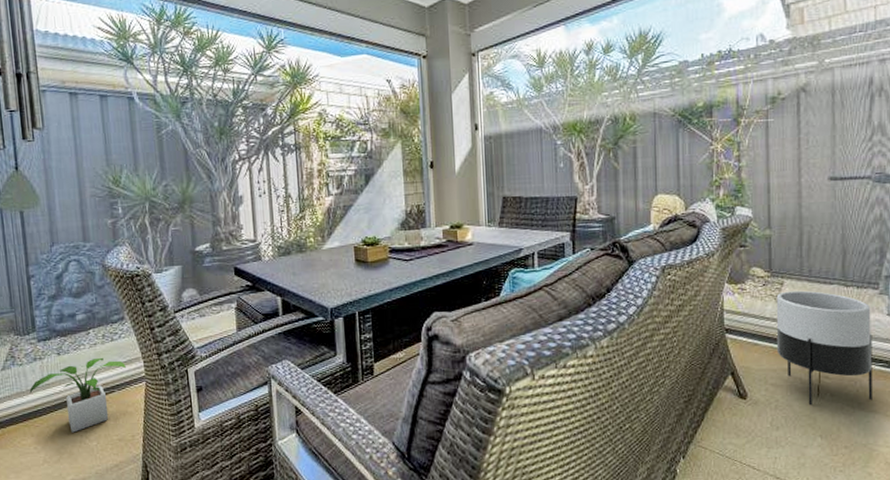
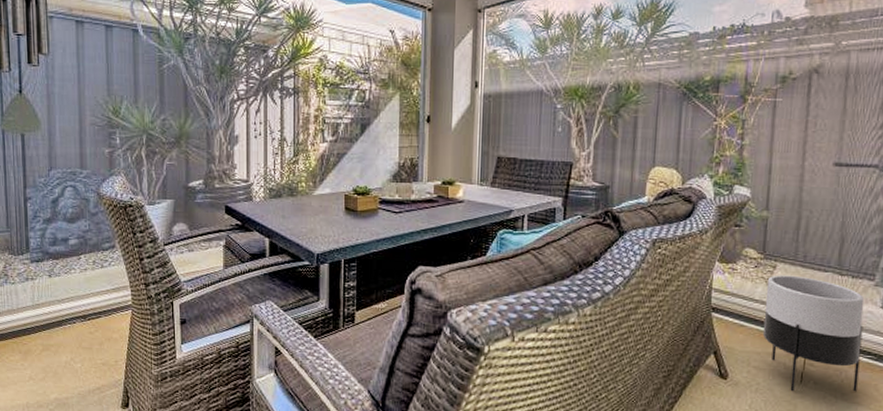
potted plant: present [29,357,126,433] -> none [20,283,114,353]

